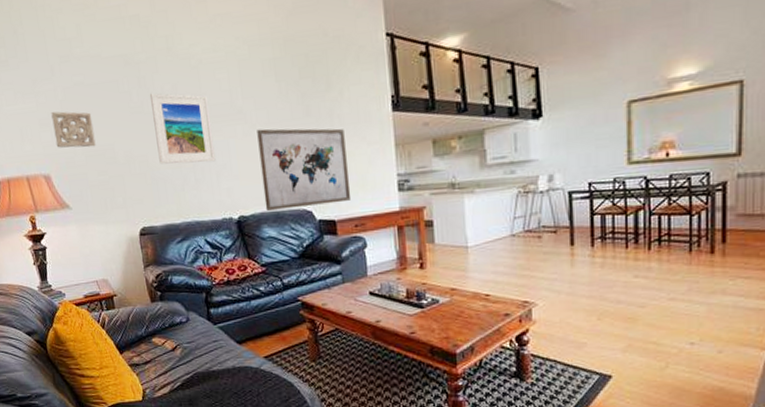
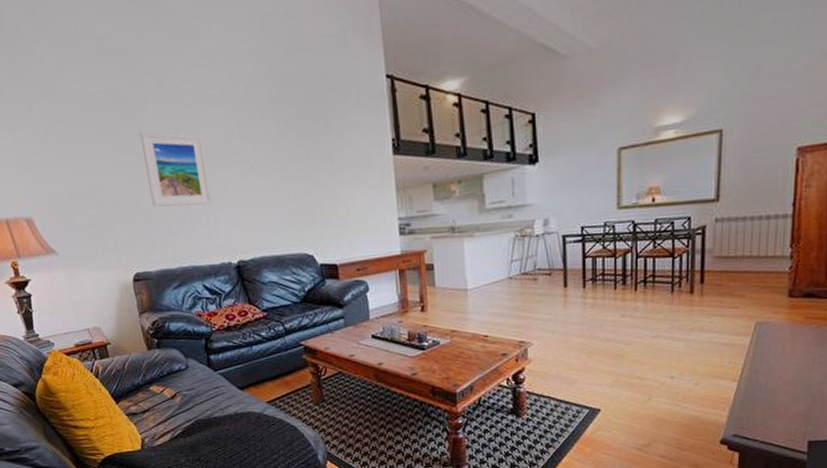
wall ornament: present [51,111,96,148] -> none [31,150,82,189]
wall art: present [257,128,352,211] -> none [255,171,353,255]

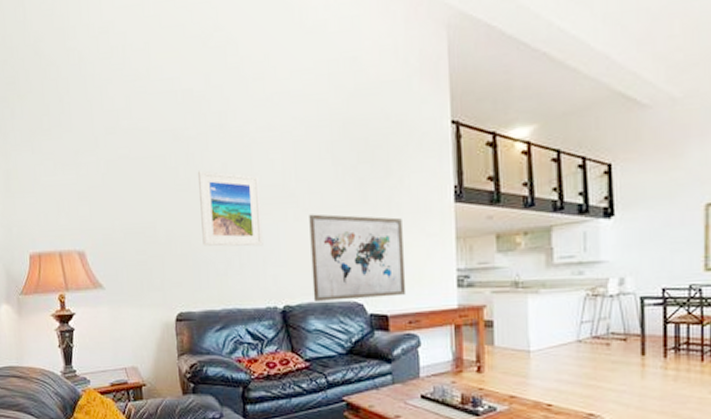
wall art: none [255,171,353,255] -> present [309,214,407,301]

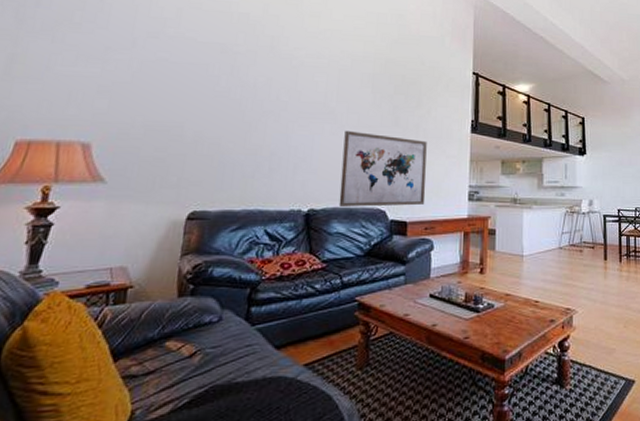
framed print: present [197,170,263,247] -> none [233,82,302,154]

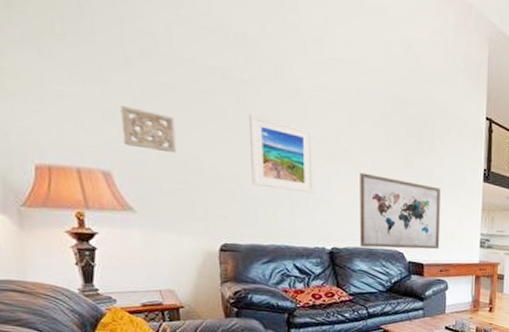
wall ornament: none [111,81,167,122] -> present [120,106,177,153]
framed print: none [233,82,302,154] -> present [248,114,314,194]

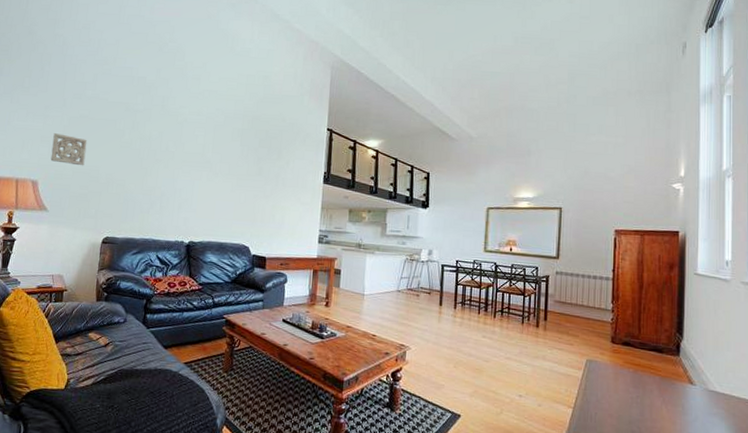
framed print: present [248,114,314,194] -> none [134,135,186,195]
wall art: present [359,172,441,250] -> none [212,177,285,244]

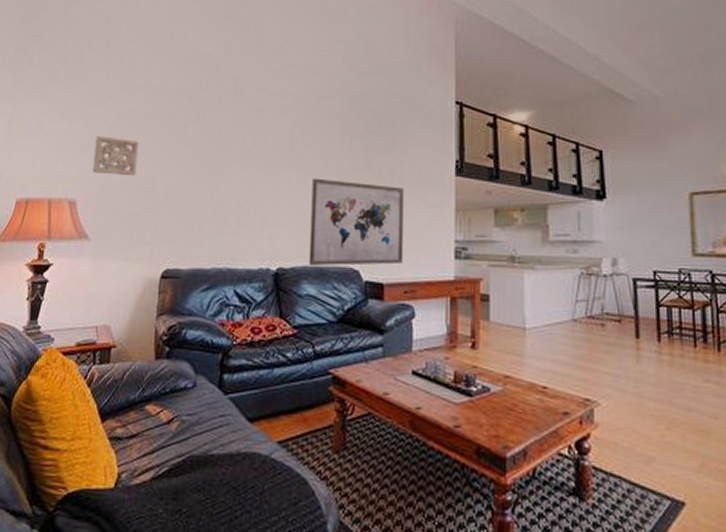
wall art: none [212,177,285,244] -> present [308,178,404,266]

